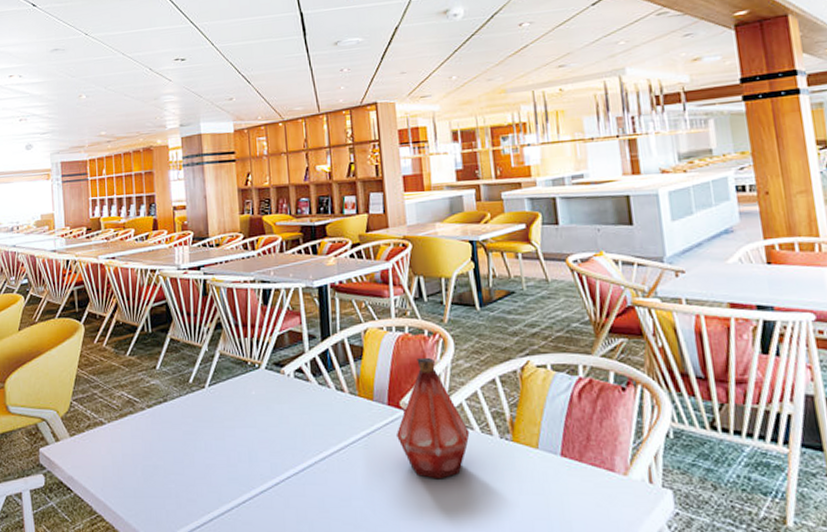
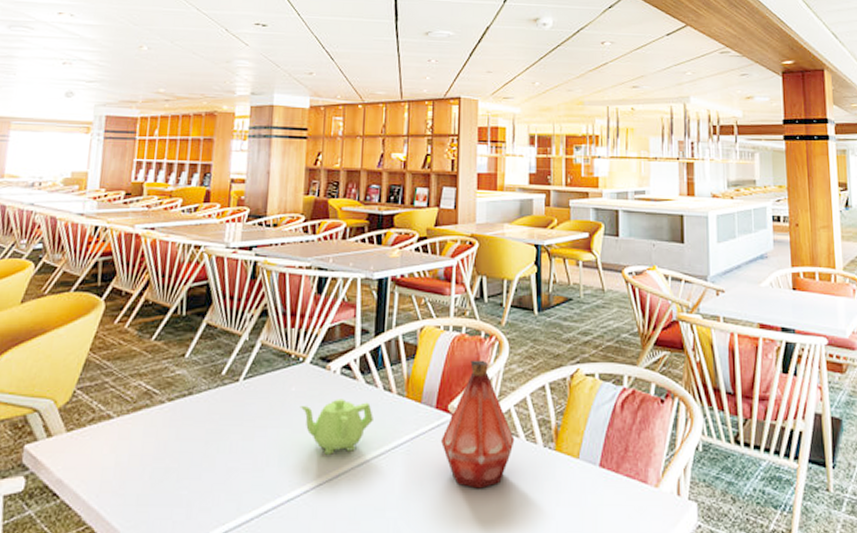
teapot: none [261,400,330,451] -> present [300,399,373,455]

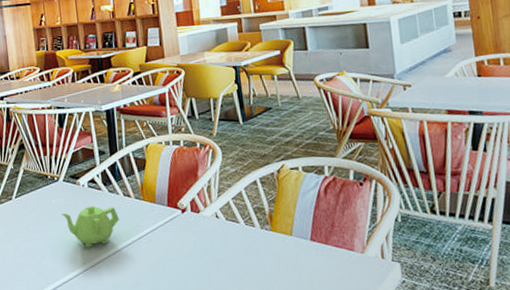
bottle: present [441,360,515,489] -> none [175,165,236,265]

